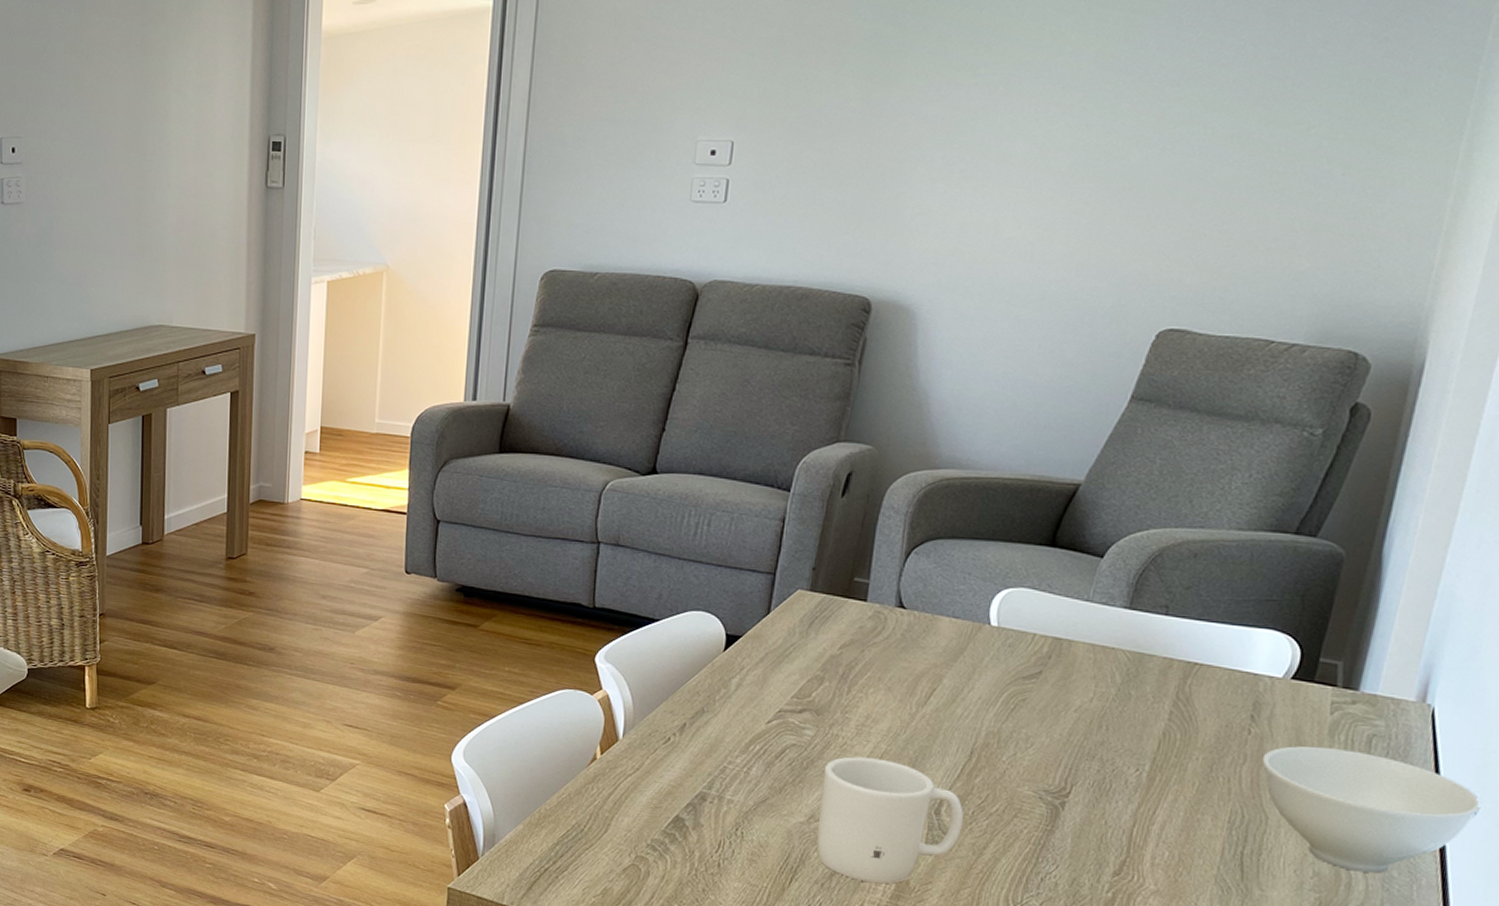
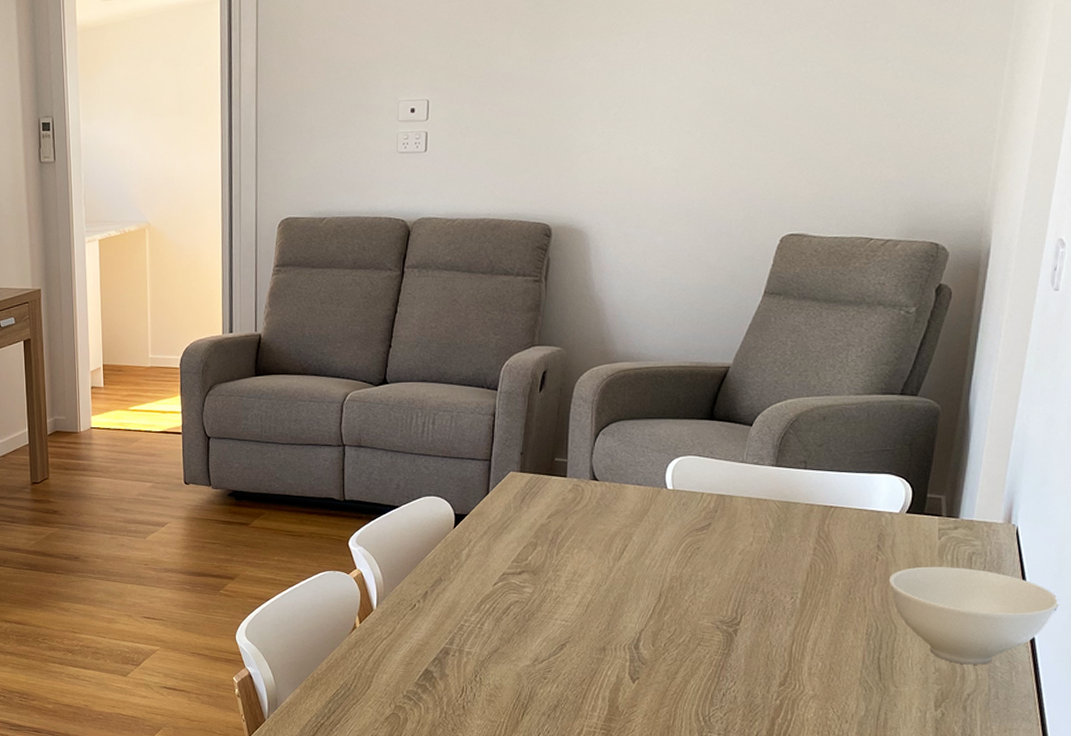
mug: present [816,756,965,884] -> none [541,607,658,711]

